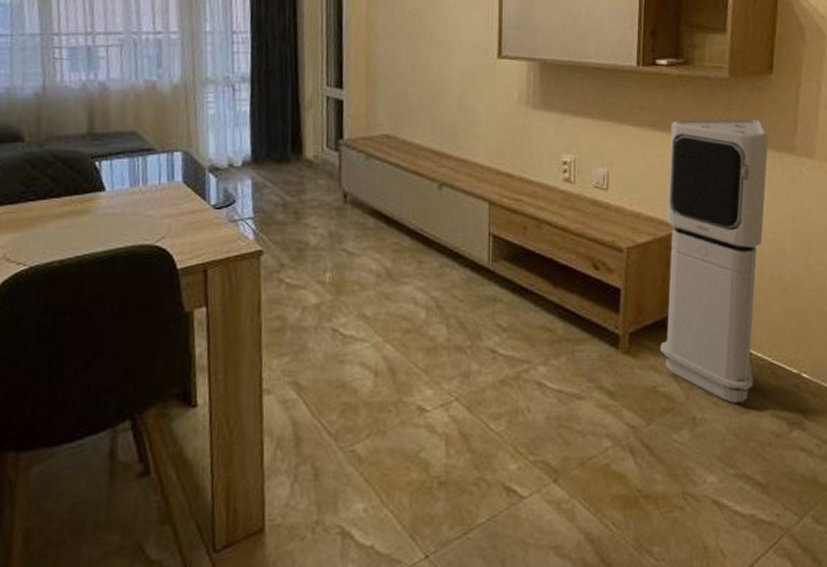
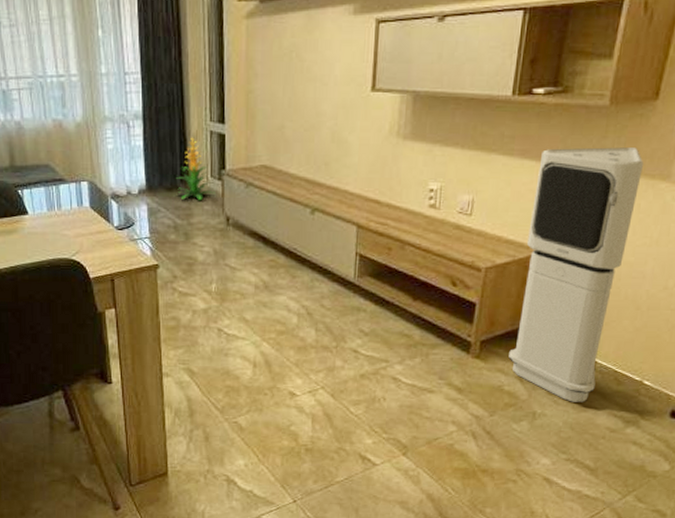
indoor plant: none [287,103,331,173] -> present [176,137,215,200]

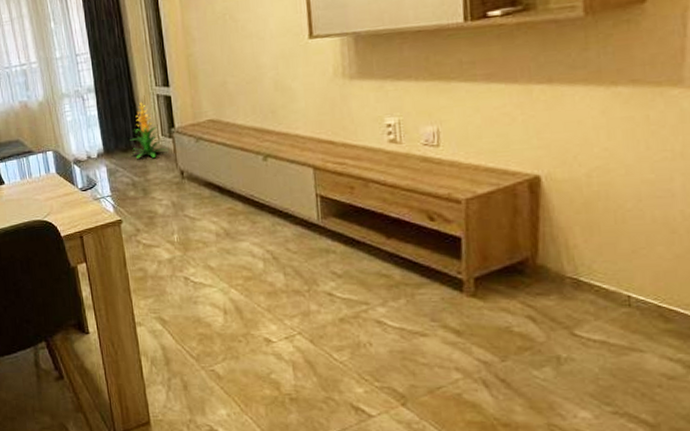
air purifier: present [508,147,643,402] -> none [510,55,644,344]

